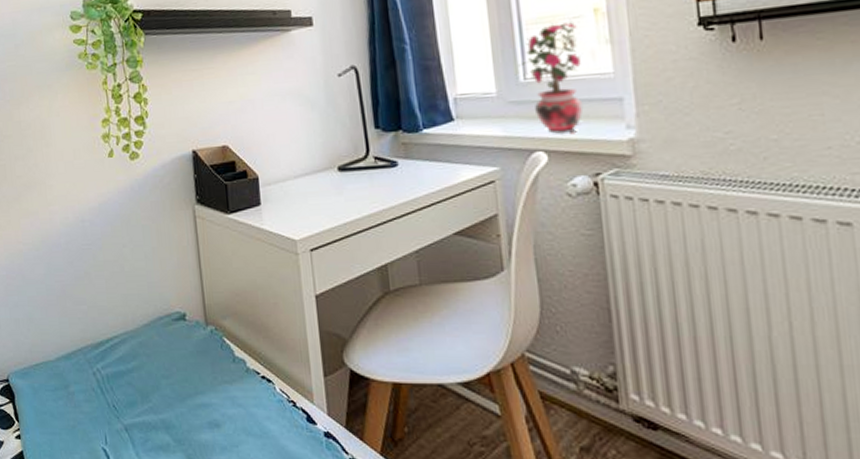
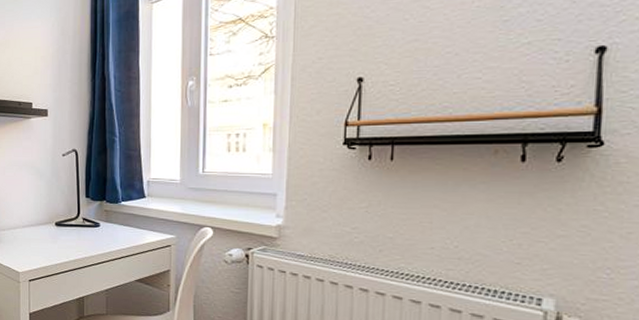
potted flower: present [519,19,584,134] -> none [200,130,248,216]

